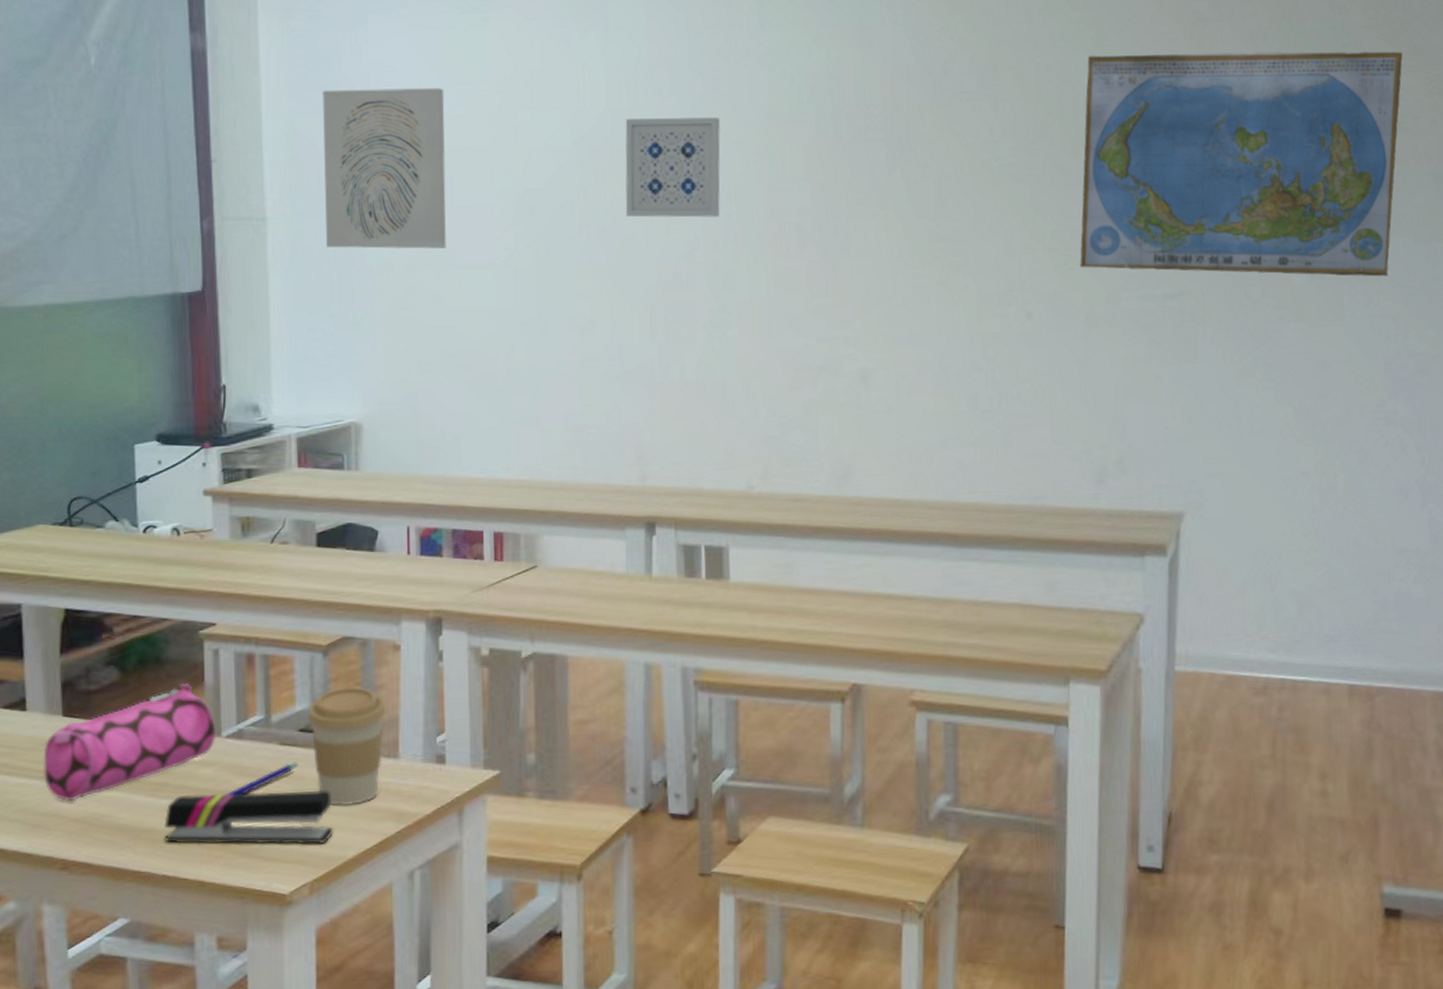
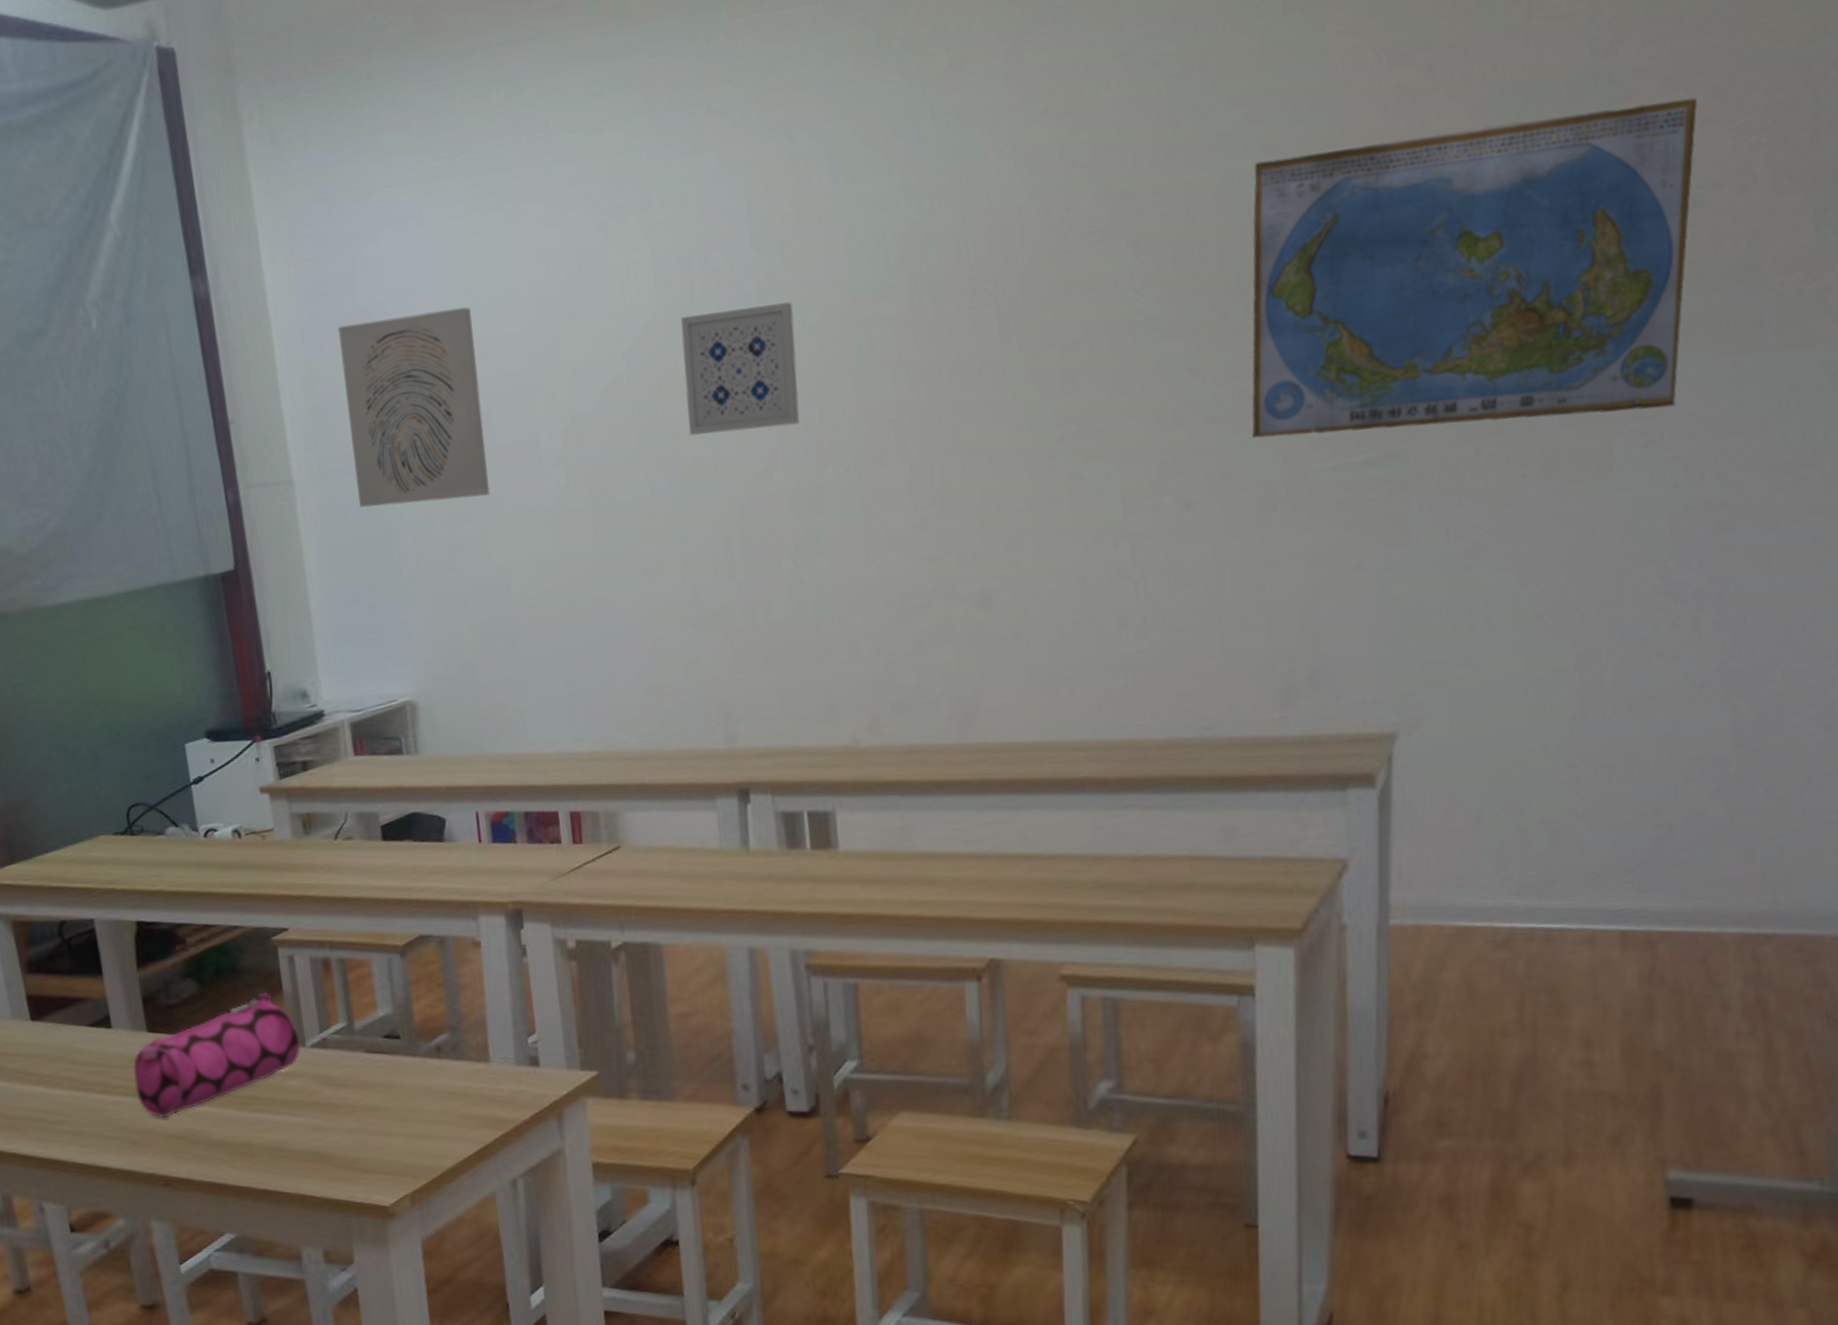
stapler: present [164,790,334,845] -> none [258,1098,430,1158]
pen: present [226,762,298,796] -> none [316,1069,387,1107]
coffee cup: present [307,686,386,806] -> none [391,987,473,1115]

